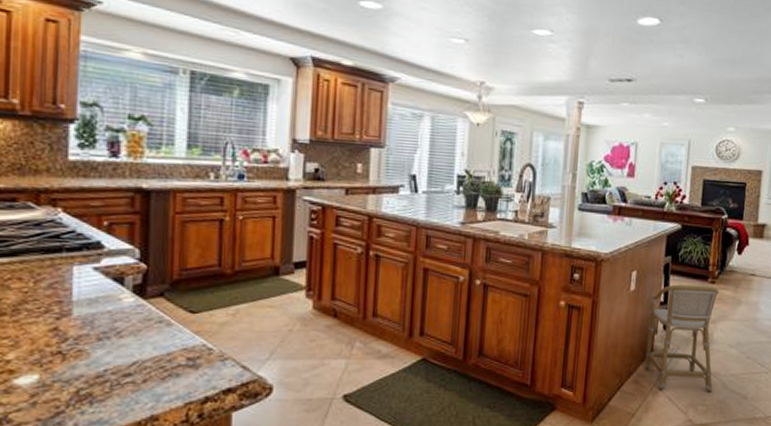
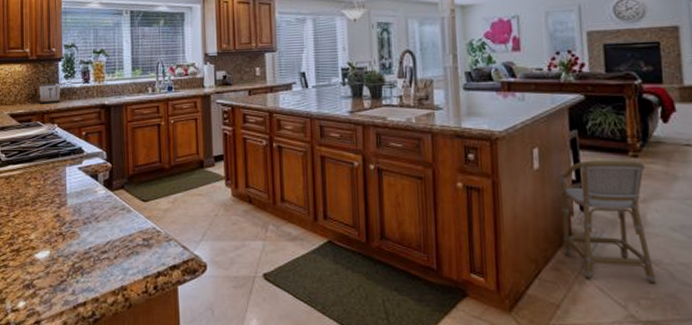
toaster: none [28,150,72,180] -> present [36,83,61,104]

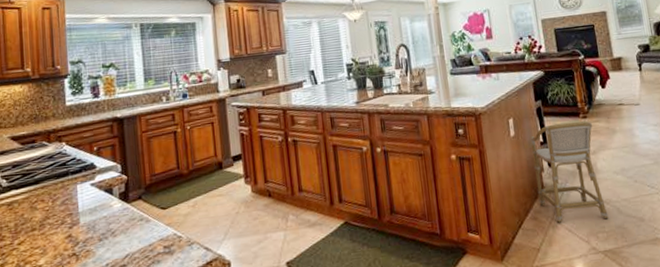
toaster: present [36,83,61,104] -> none [40,100,68,124]

